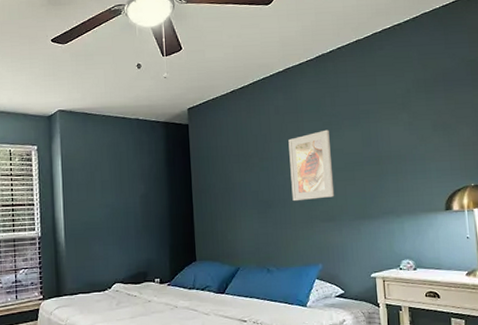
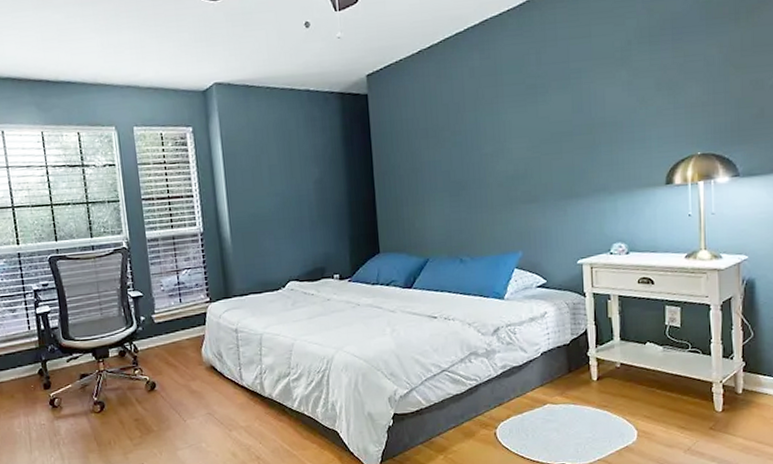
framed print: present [288,129,335,202] -> none [485,94,539,181]

